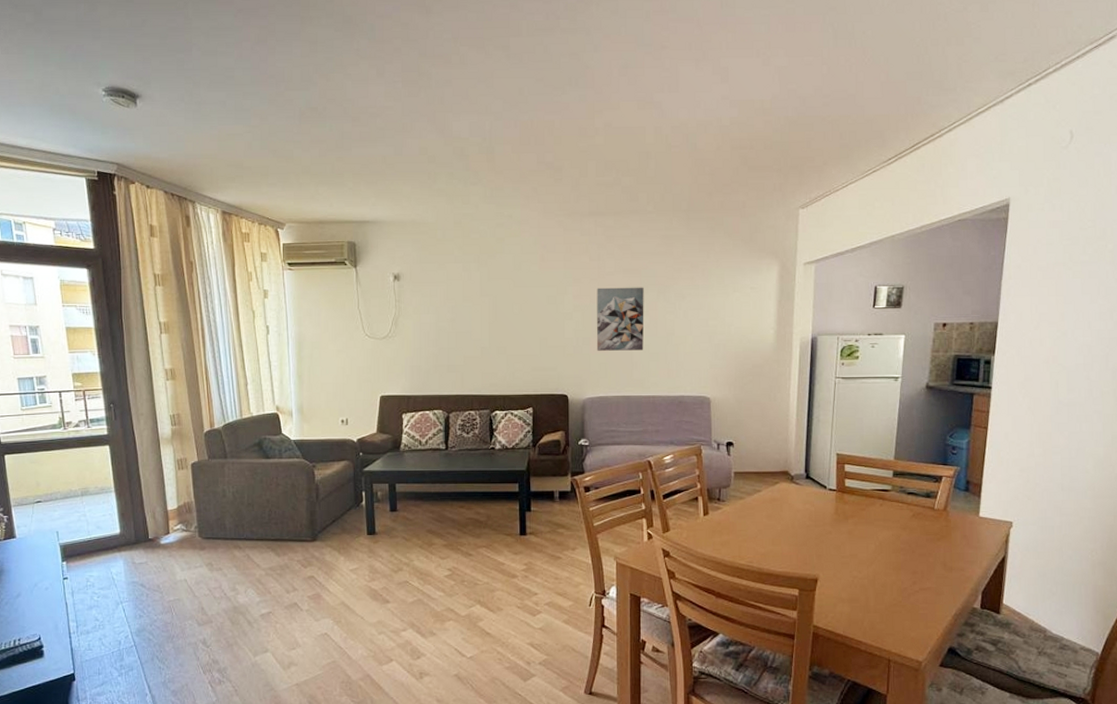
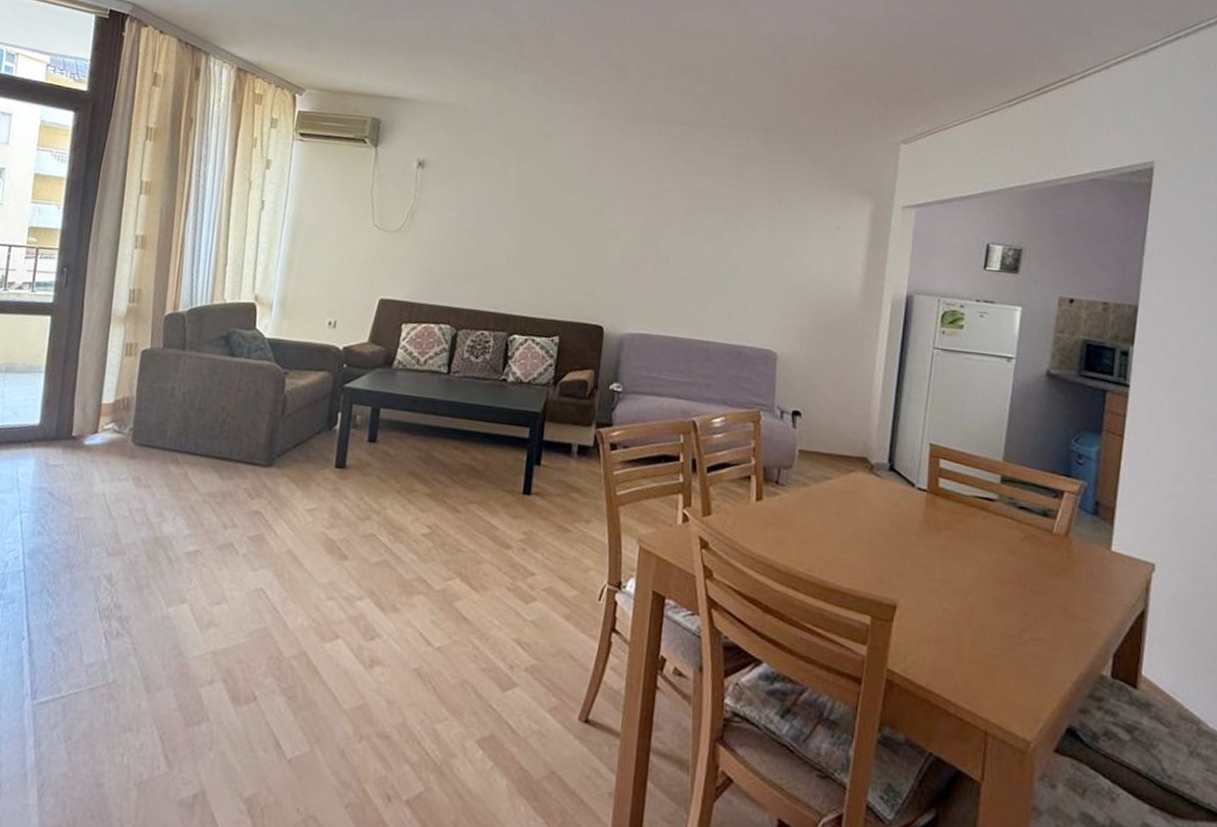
wall art: present [596,287,644,351] -> none [644,204,709,285]

